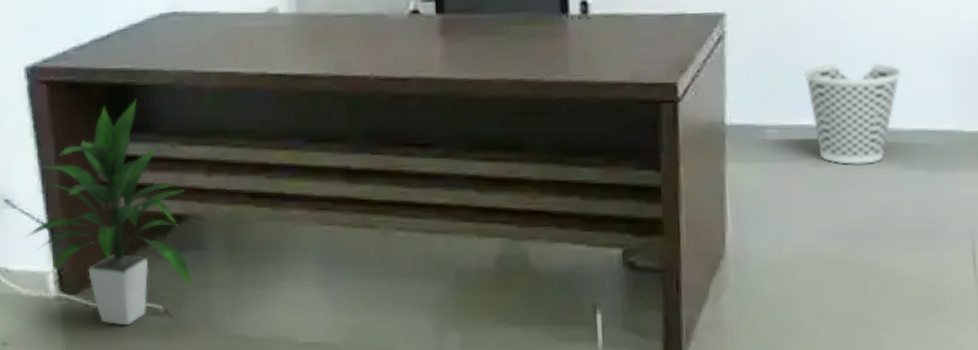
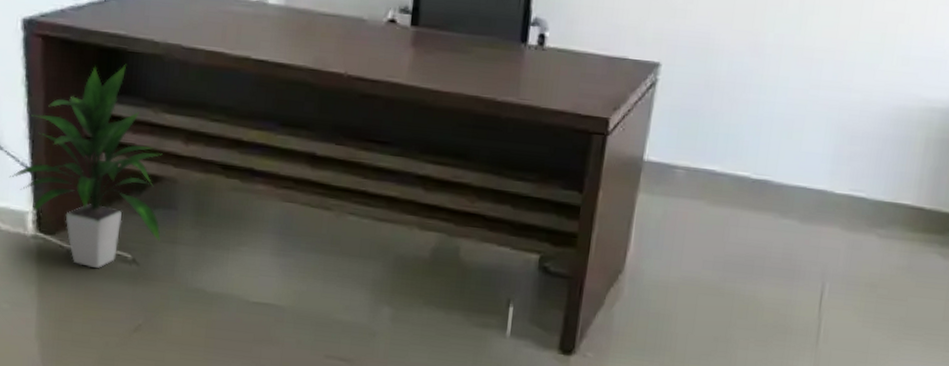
wastebasket: present [804,63,903,165] -> none [715,118,796,210]

